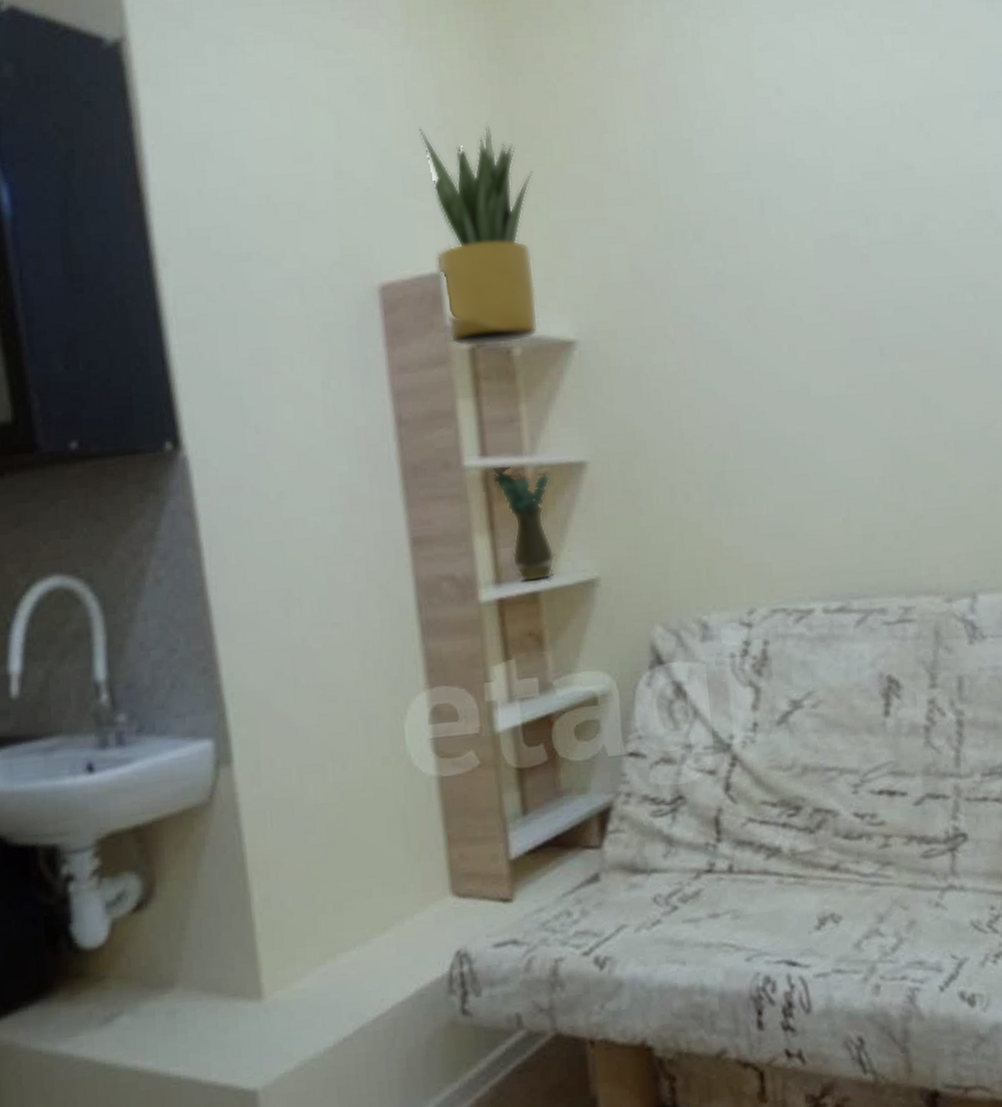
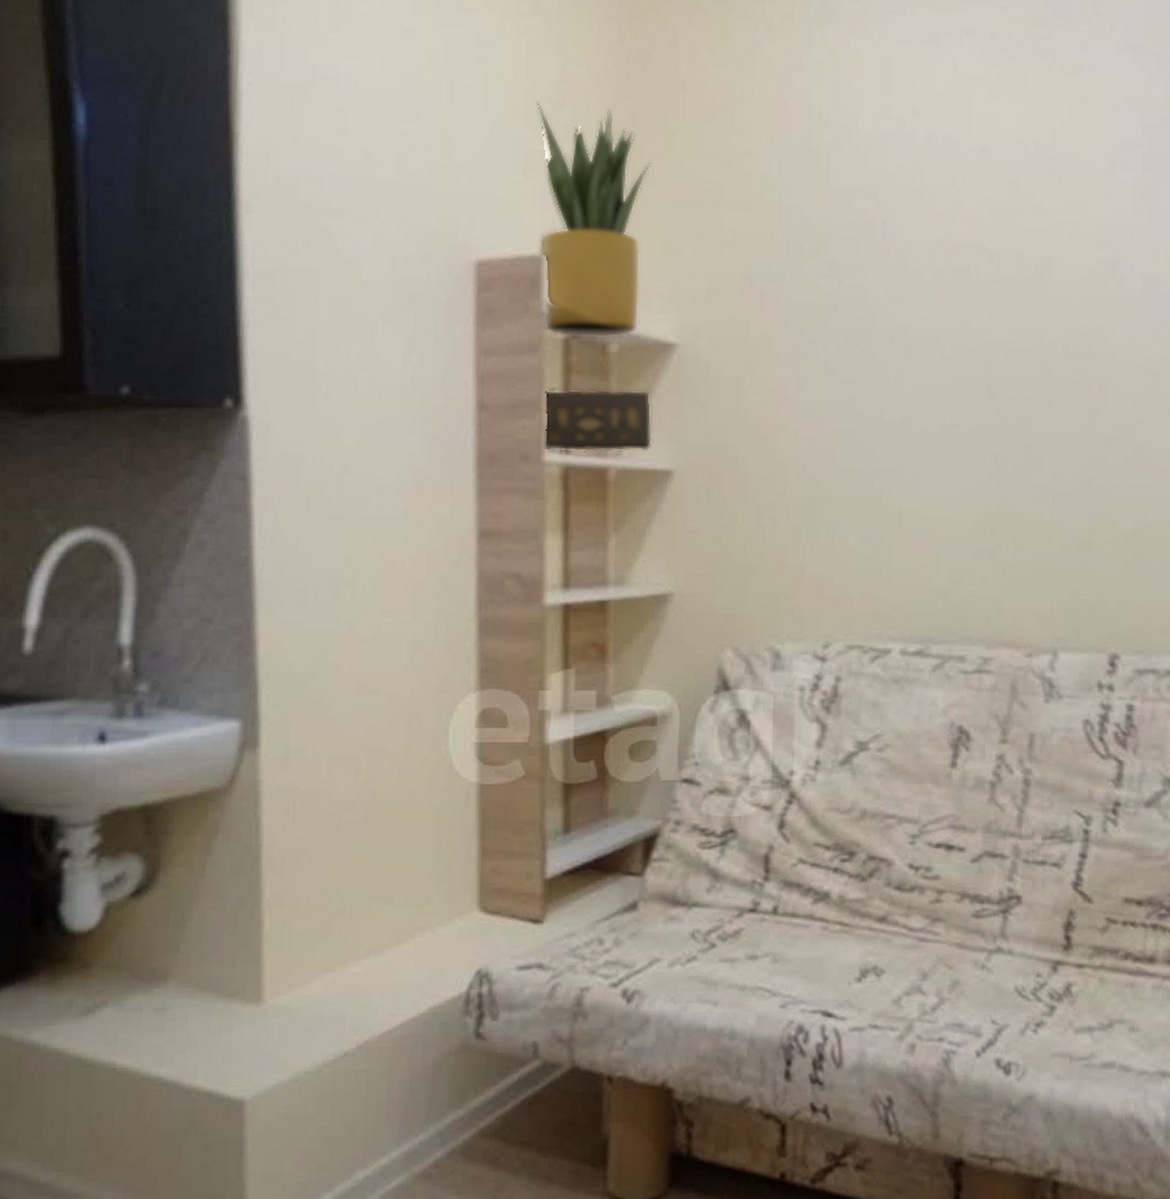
decorative box: none [457,388,563,457] -> present [542,389,652,452]
vase: present [492,468,555,582] -> none [573,466,633,590]

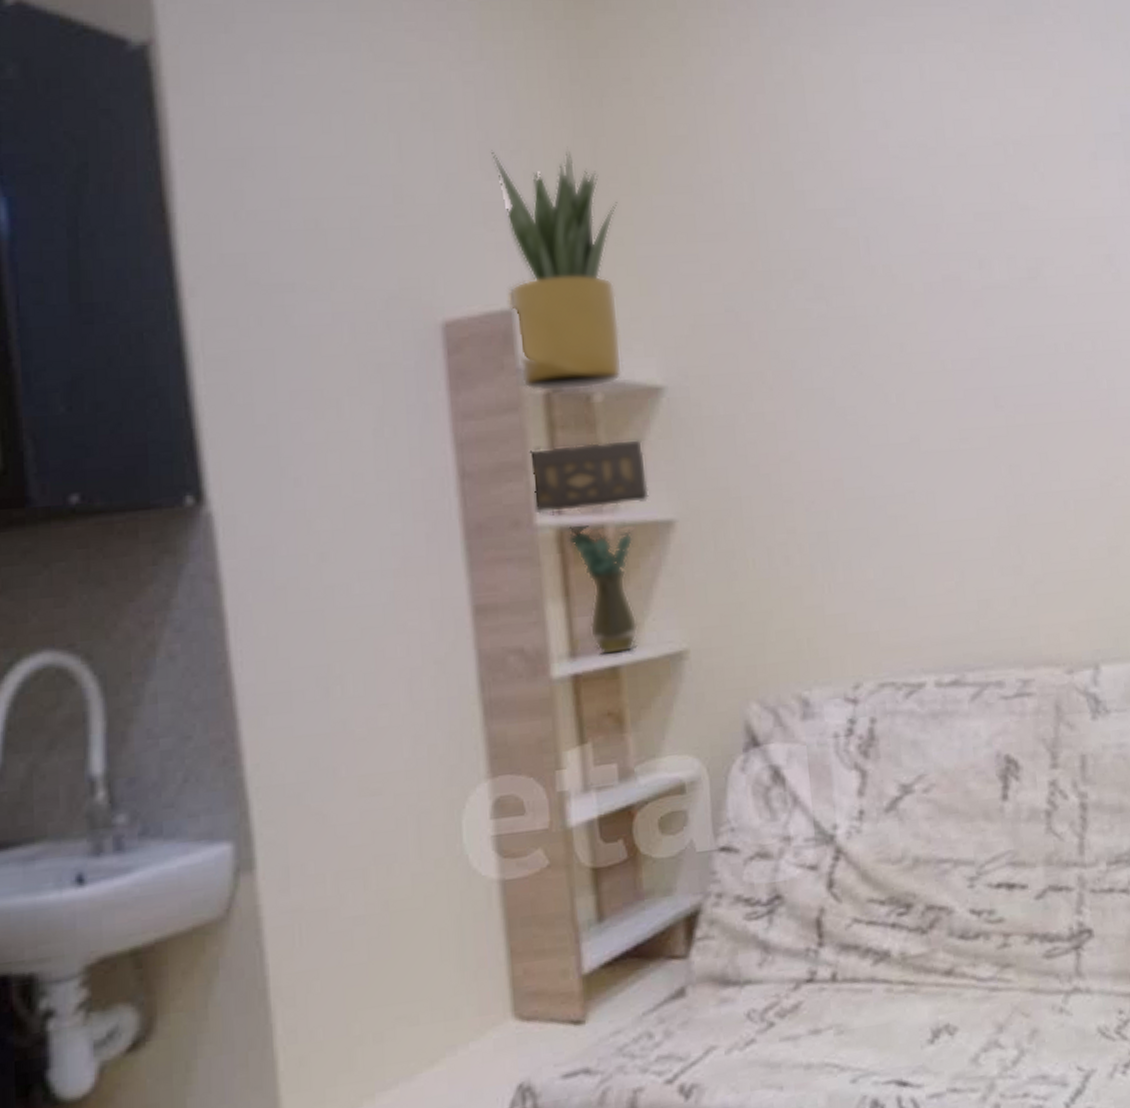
vase: none [573,466,633,590] -> present [568,527,638,656]

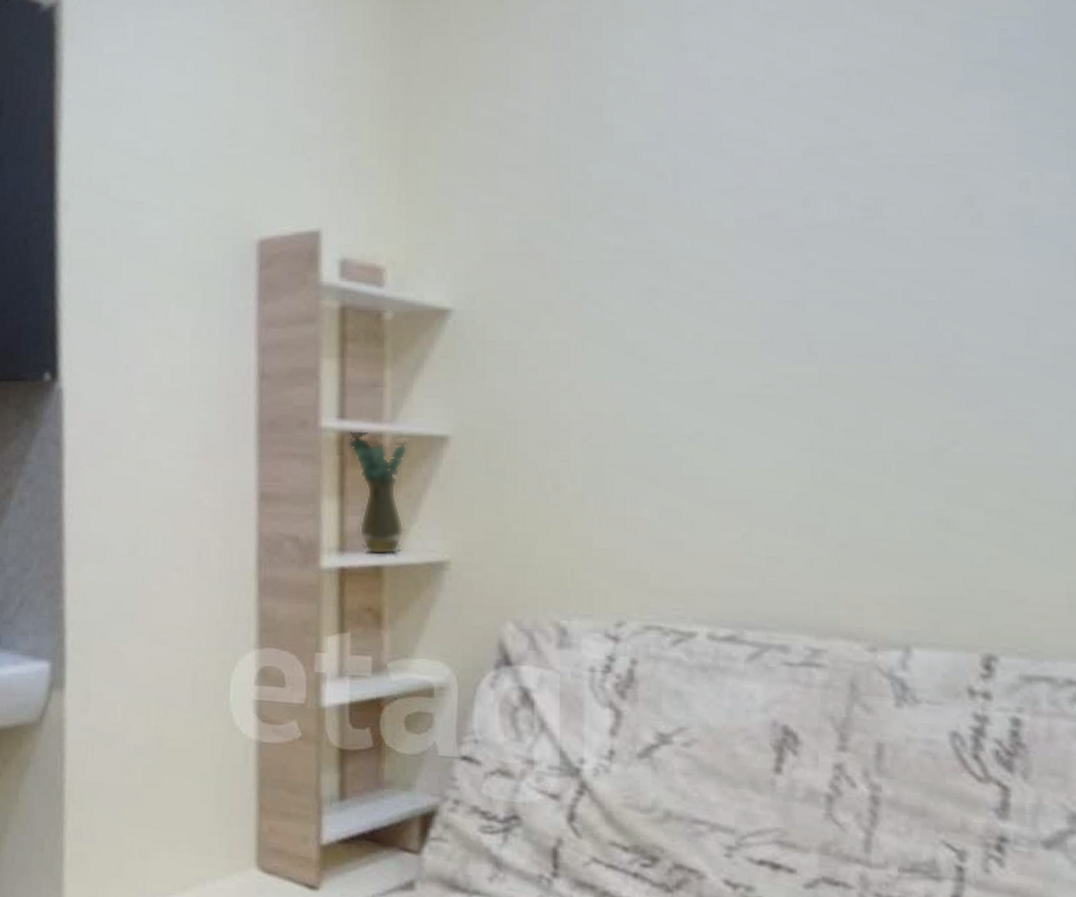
planter: present [491,146,622,391] -> none [315,84,425,307]
decorative box: present [529,439,649,514] -> none [319,356,427,418]

